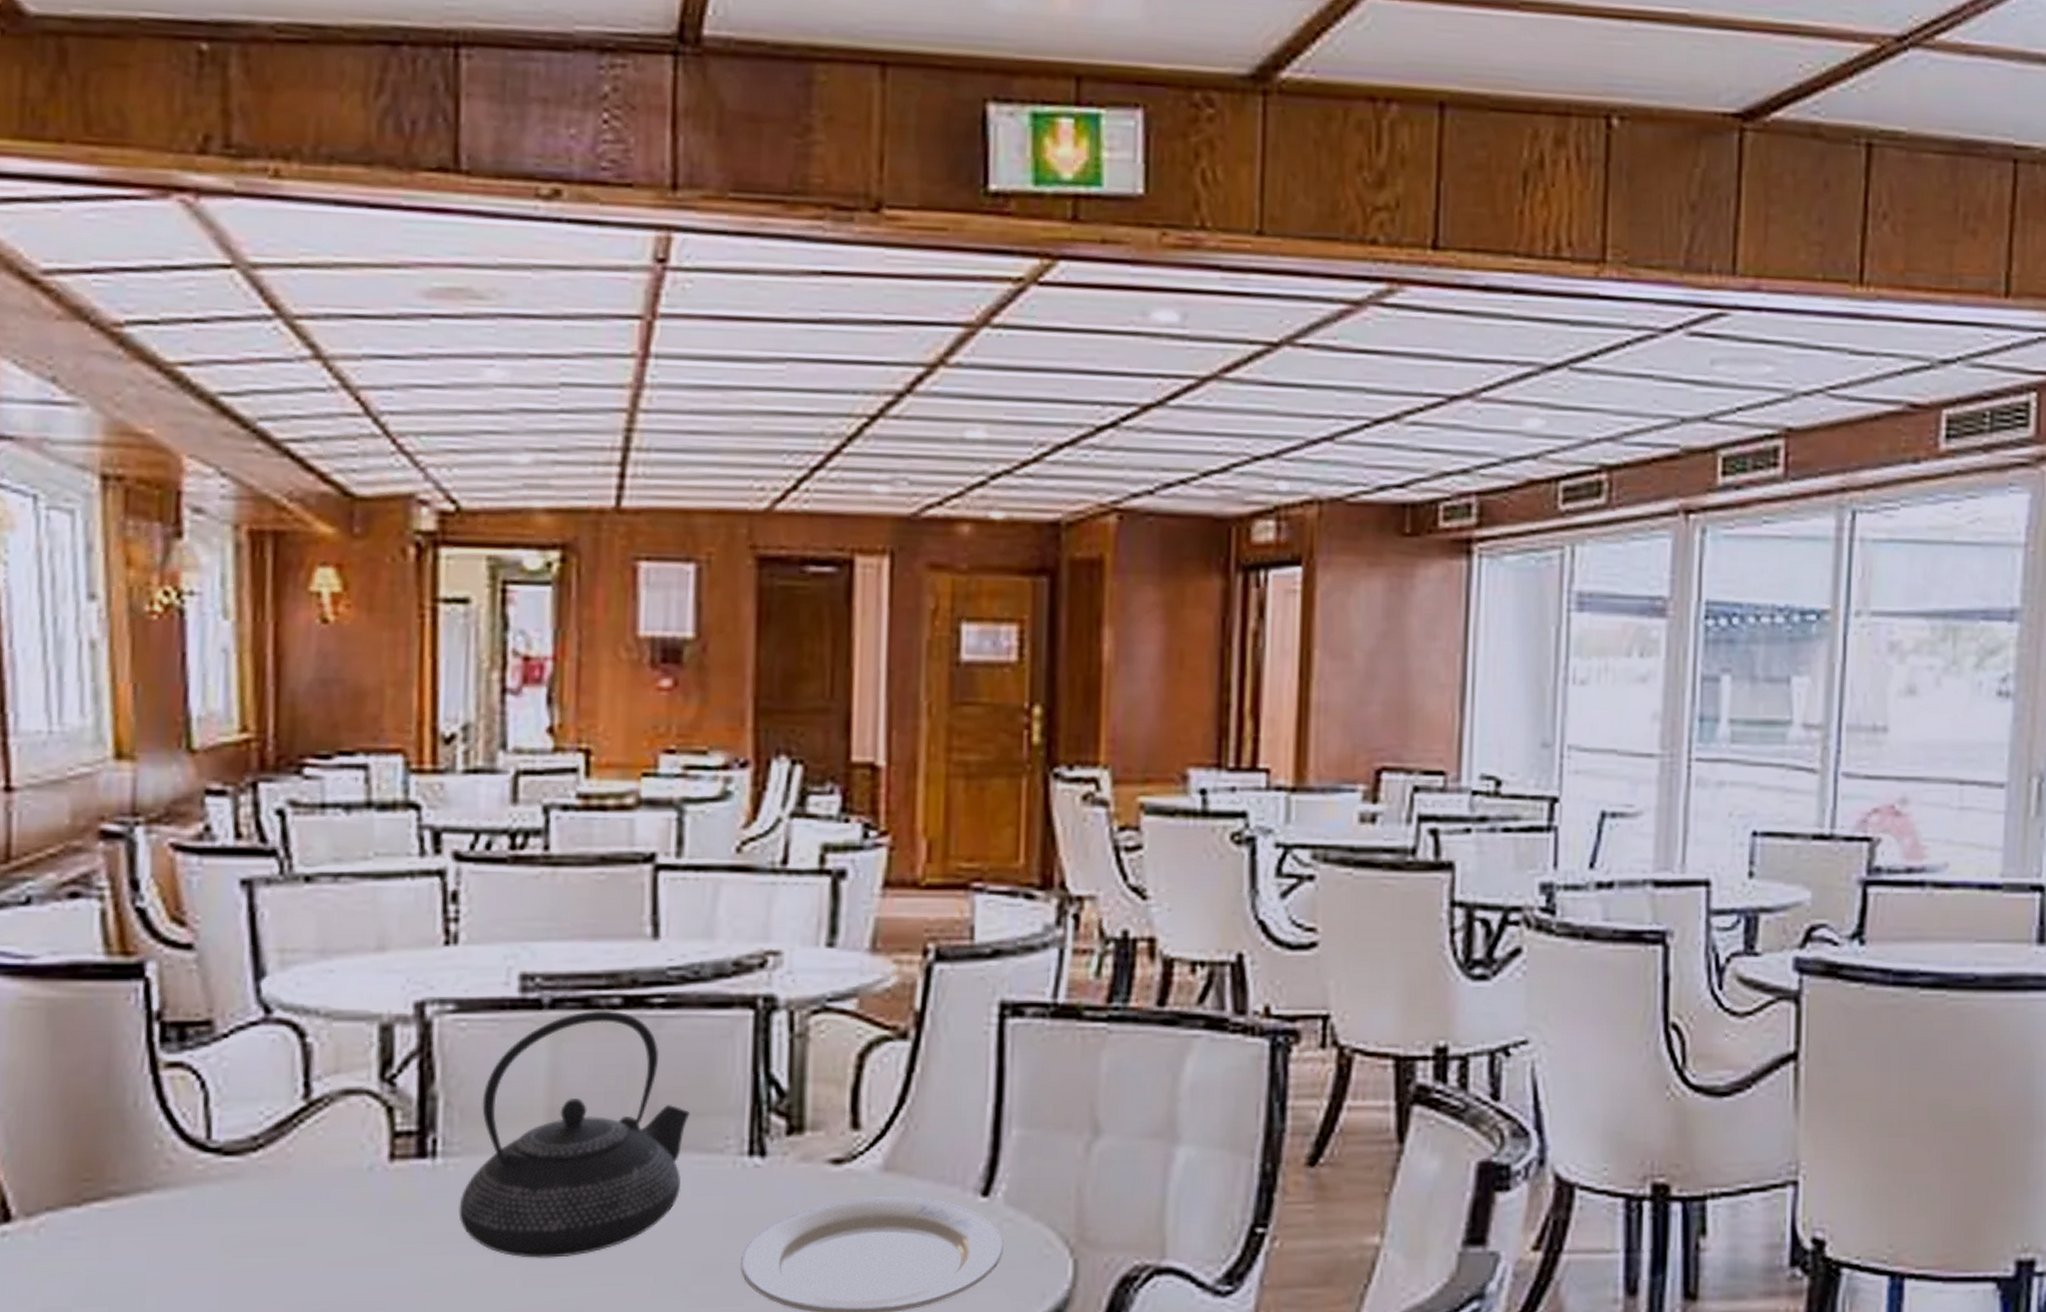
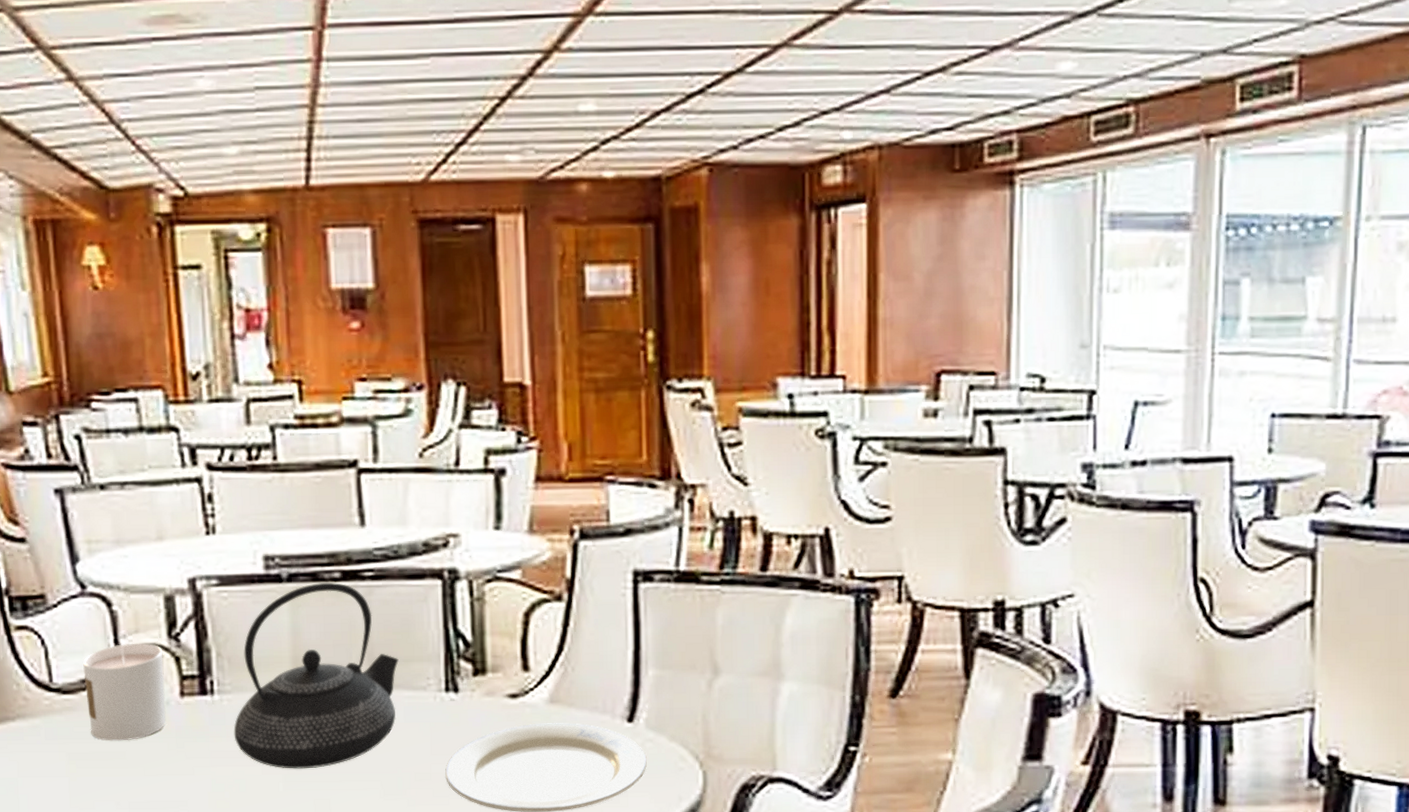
candle: none [256,1087,371,1221] -> present [83,643,166,741]

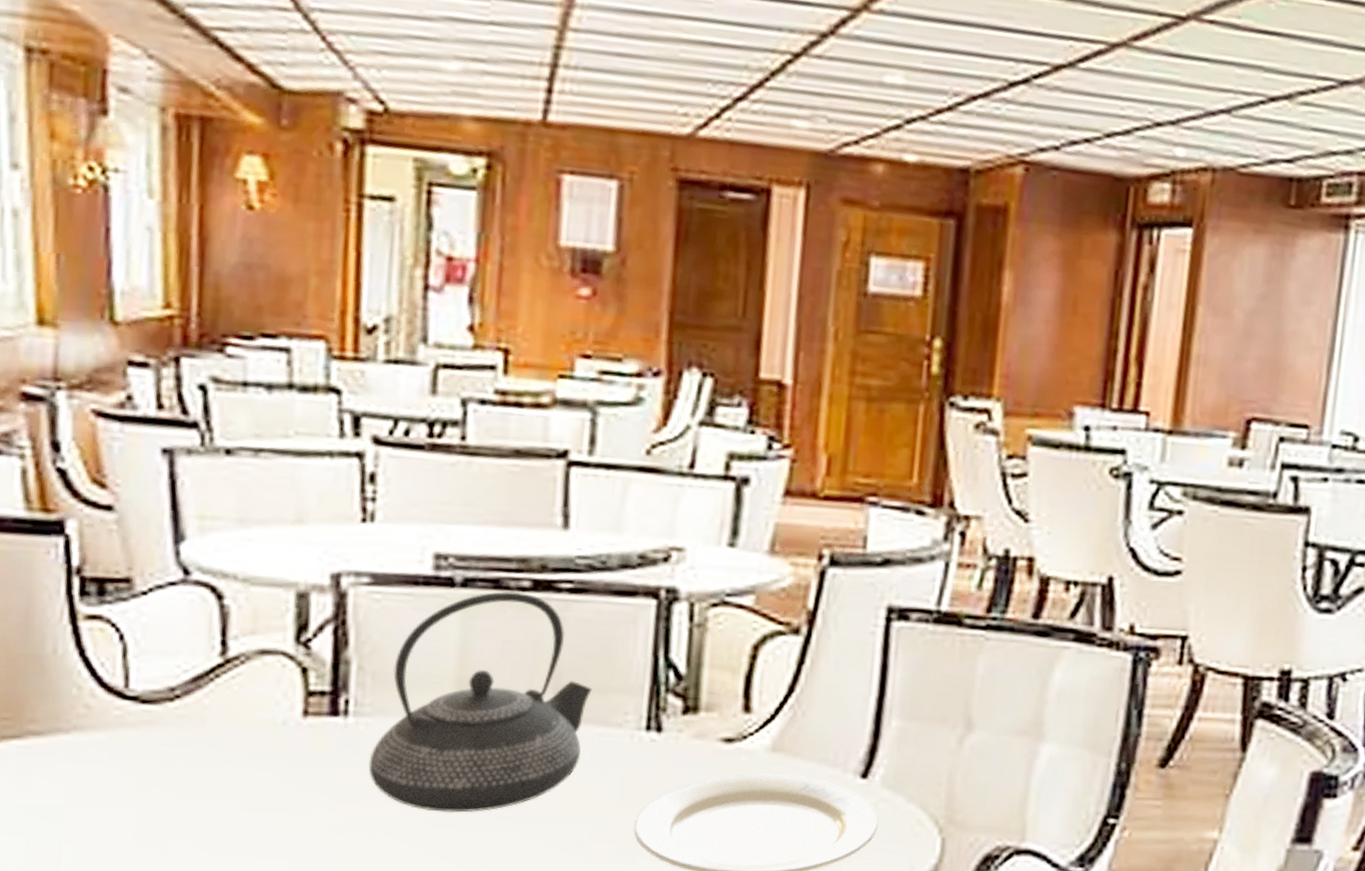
candle: present [83,643,166,741] -> none [173,645,286,767]

